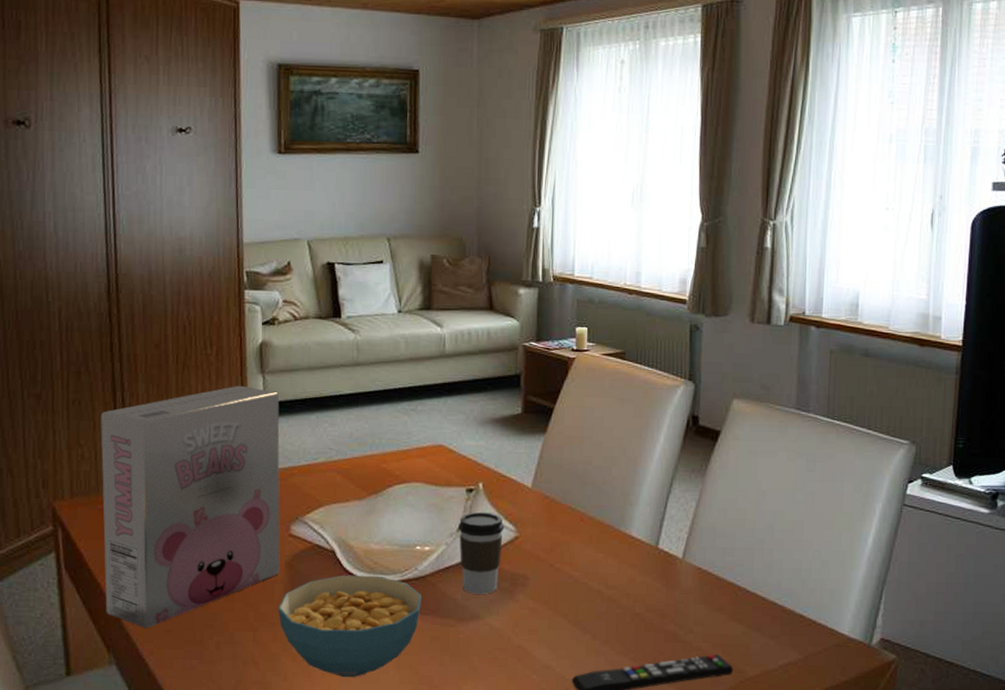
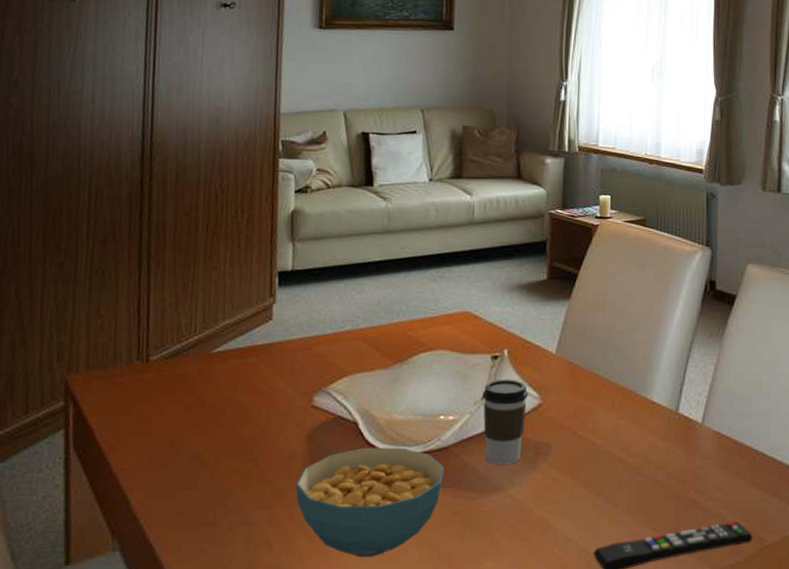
cereal box: present [101,385,280,628] -> none [114,253,308,510]

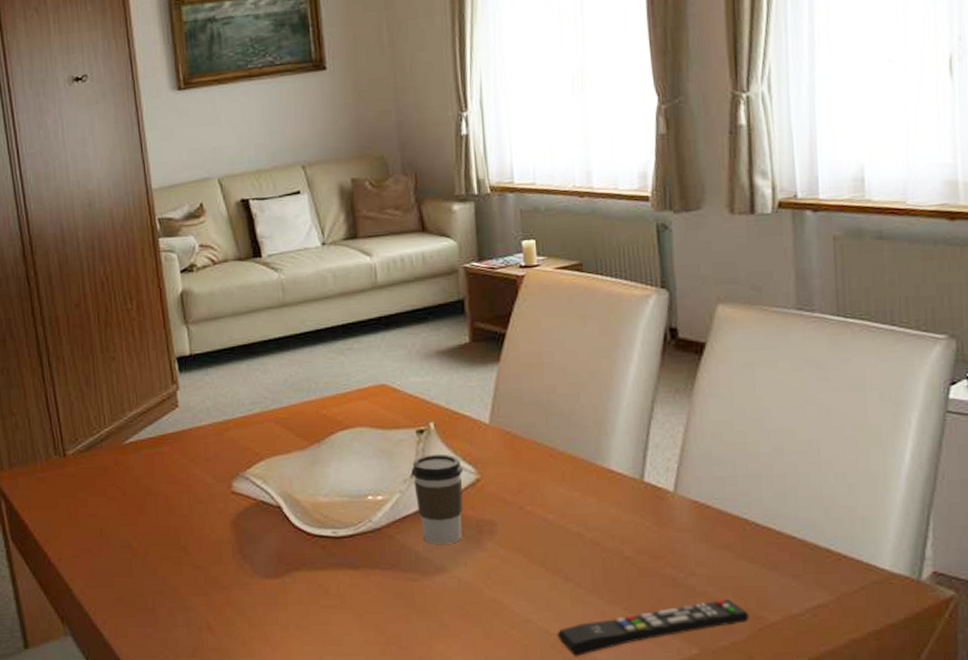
cereal bowl: present [296,447,444,557] -> none [228,530,380,640]

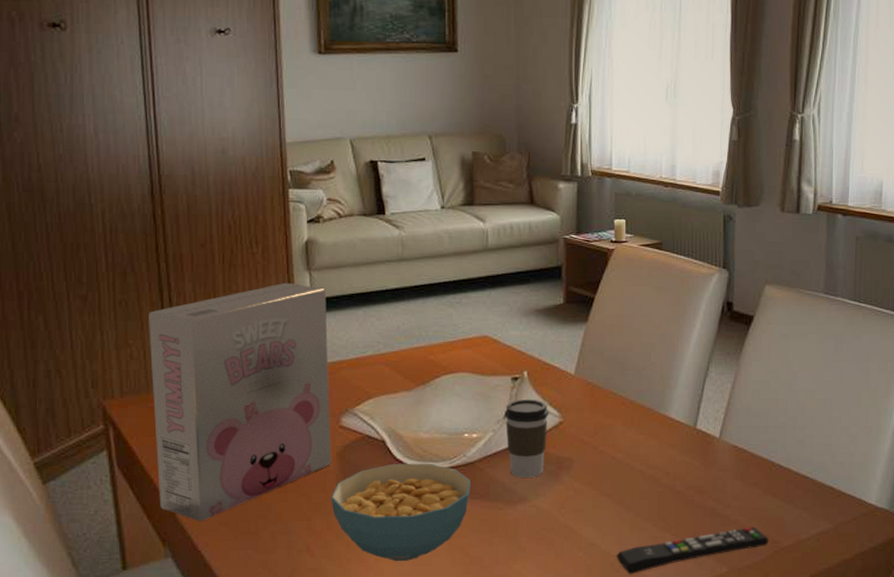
cereal box: none [30,338,226,597] -> present [149,282,331,521]
cereal bowl: none [228,530,380,640] -> present [331,463,471,561]

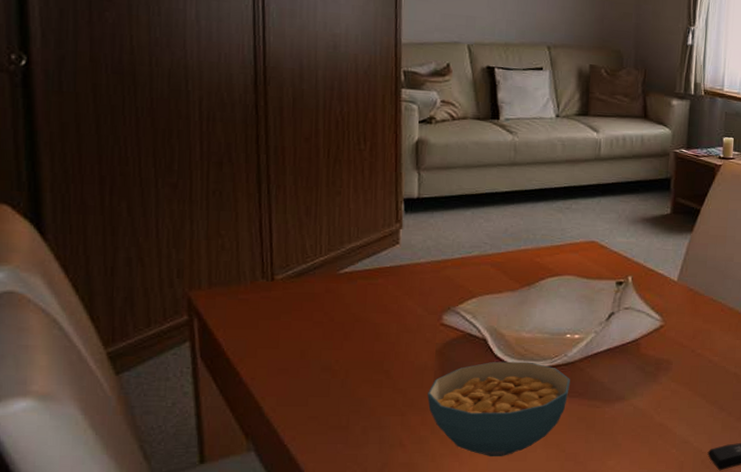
cereal box: present [149,282,331,521] -> none [243,180,435,415]
coffee cup: present [504,398,549,477] -> none [607,302,651,378]

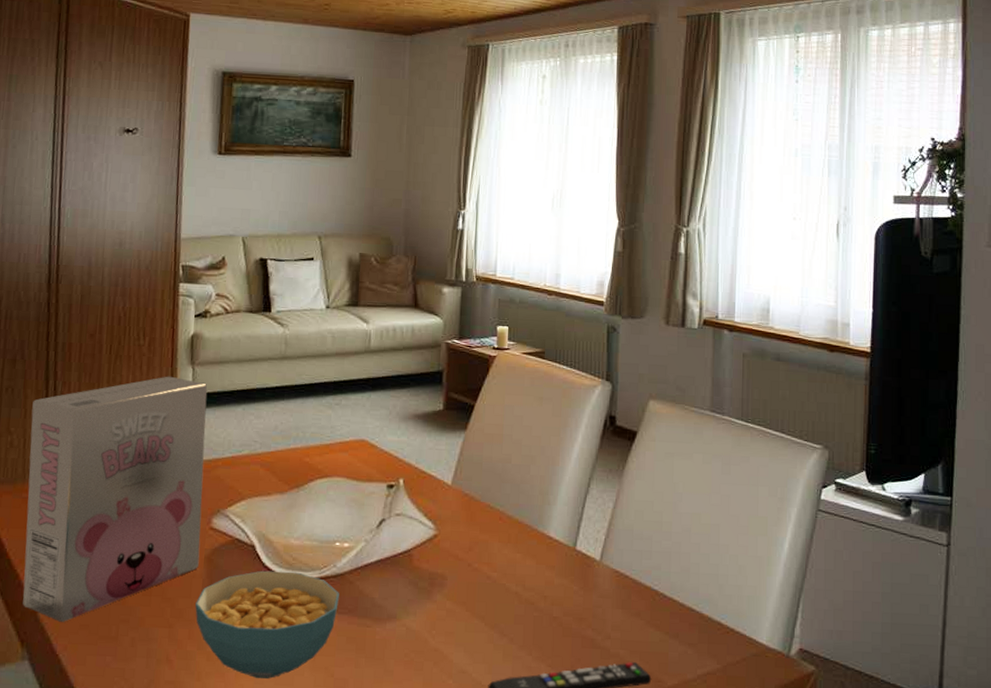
cereal box: none [243,180,435,415] -> present [23,376,208,622]

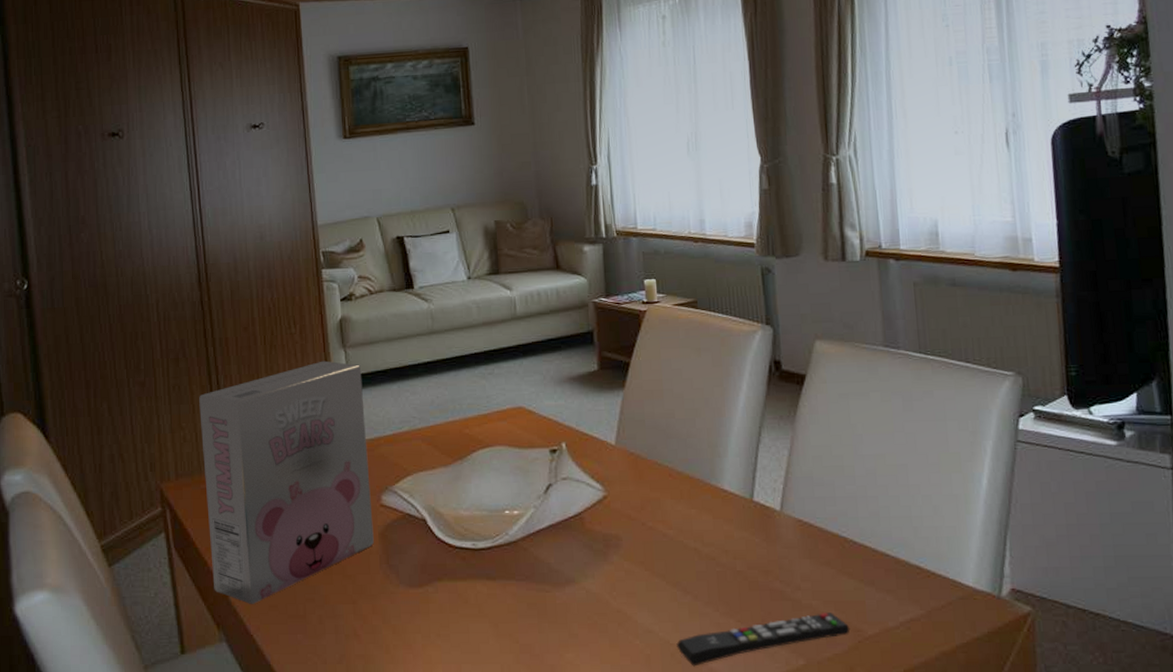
cereal bowl: present [195,570,339,679] -> none [375,542,515,648]

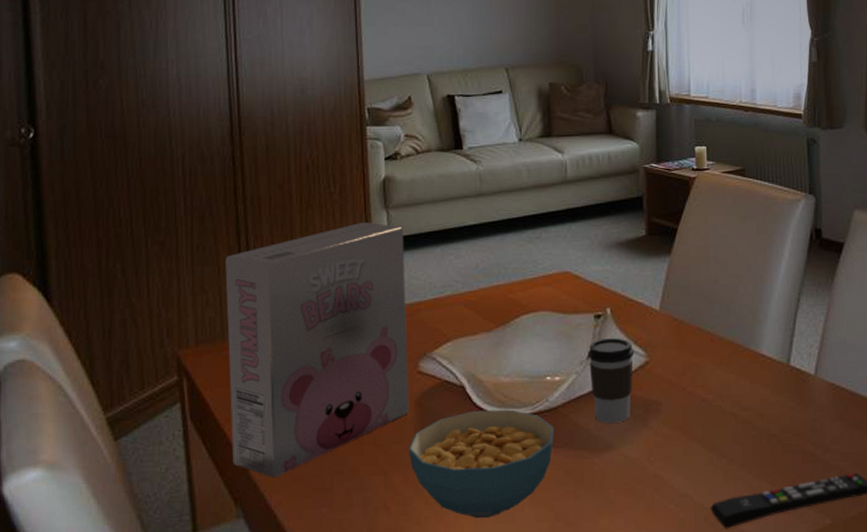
cereal bowl: none [375,542,515,648] -> present [409,409,554,518]
coffee cup: none [545,472,592,557] -> present [588,337,635,423]

